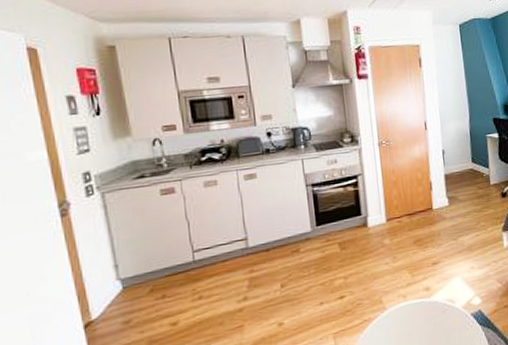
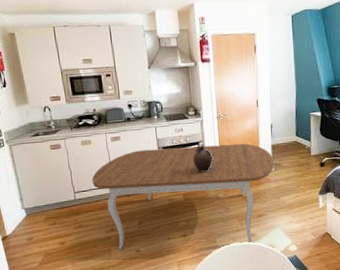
dining table: none [217,174,449,325] -> present [92,143,274,250]
ceramic jug: none [350,177,376,214] -> present [193,144,214,173]

